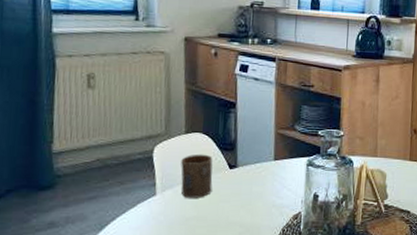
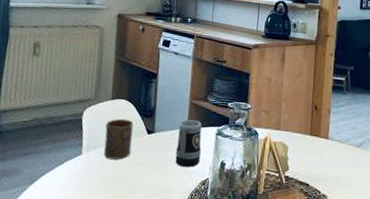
mug: none [262,151,291,201] -> present [175,120,202,167]

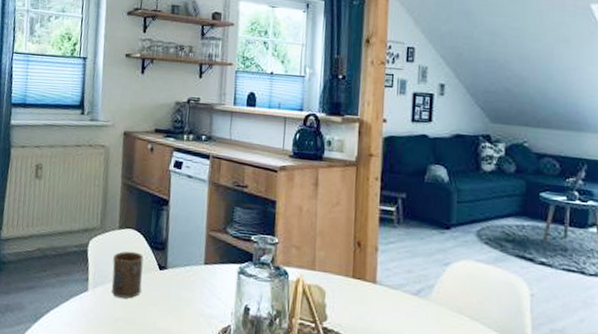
mug: present [175,120,202,167] -> none [191,254,221,311]

